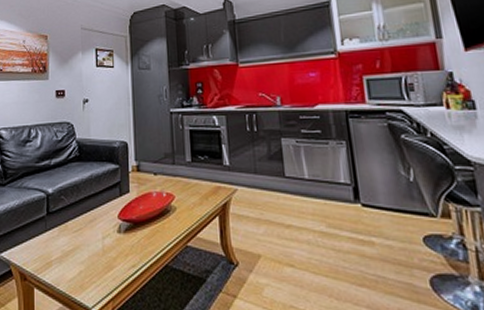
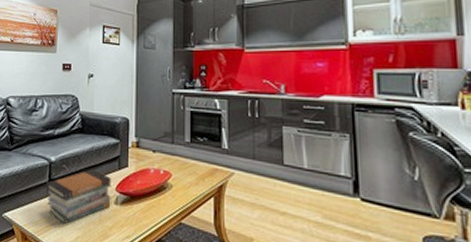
book stack: none [45,198,114,260] -> present [47,169,112,225]

